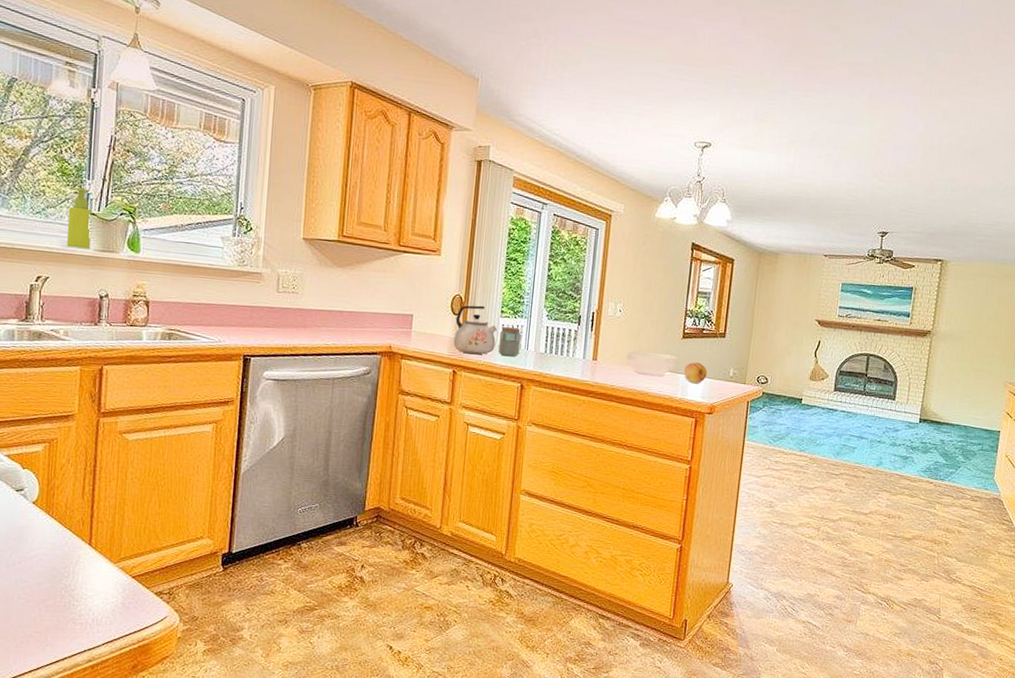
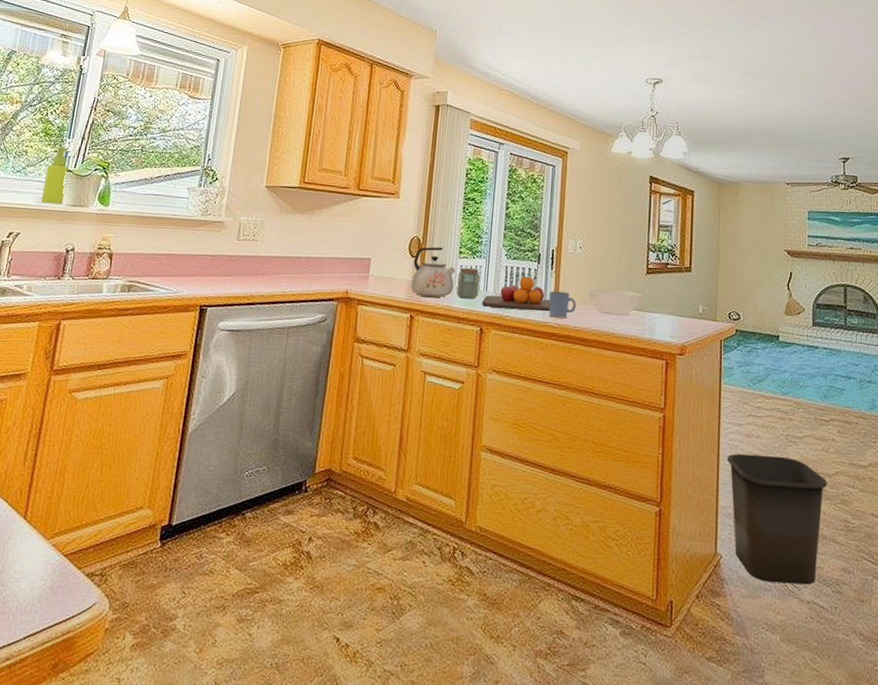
chopping board: none [522,336,589,370] -> present [481,276,551,311]
mug: none [587,352,614,378] -> present [548,291,576,319]
fruit: present [684,362,707,384] -> none [650,299,675,323]
waste bin: none [744,500,831,609] -> present [727,453,827,585]

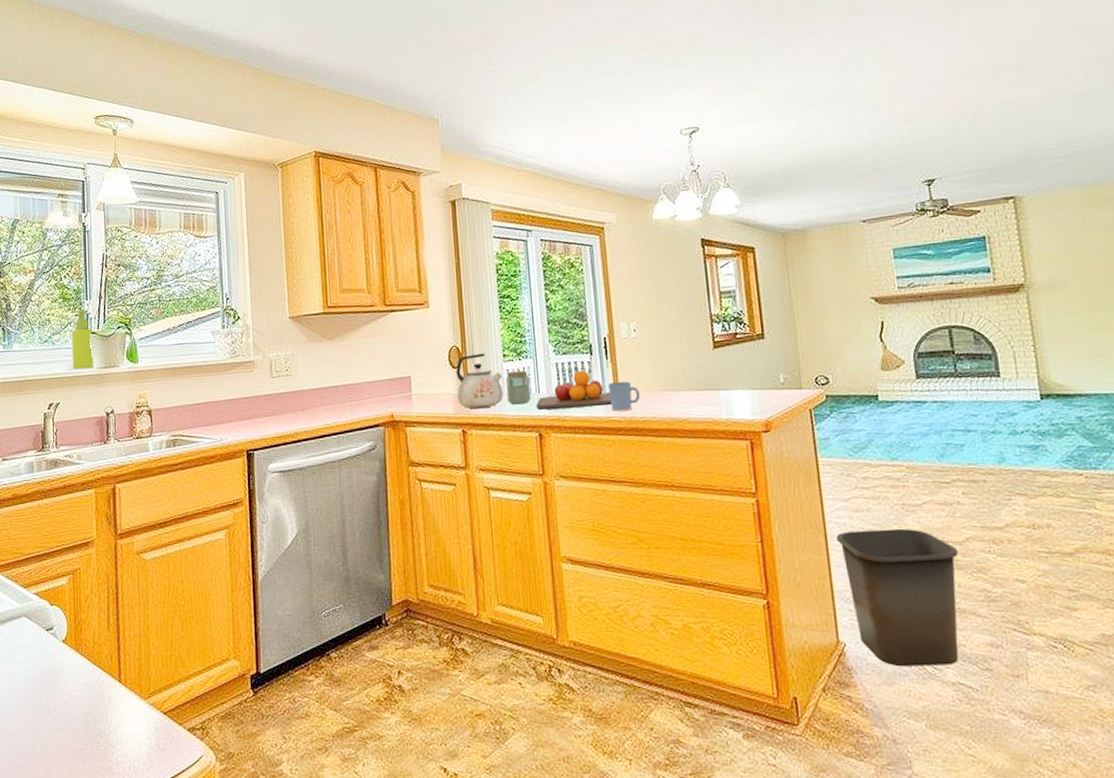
bowl: present [587,288,643,316] -> none [650,370,714,400]

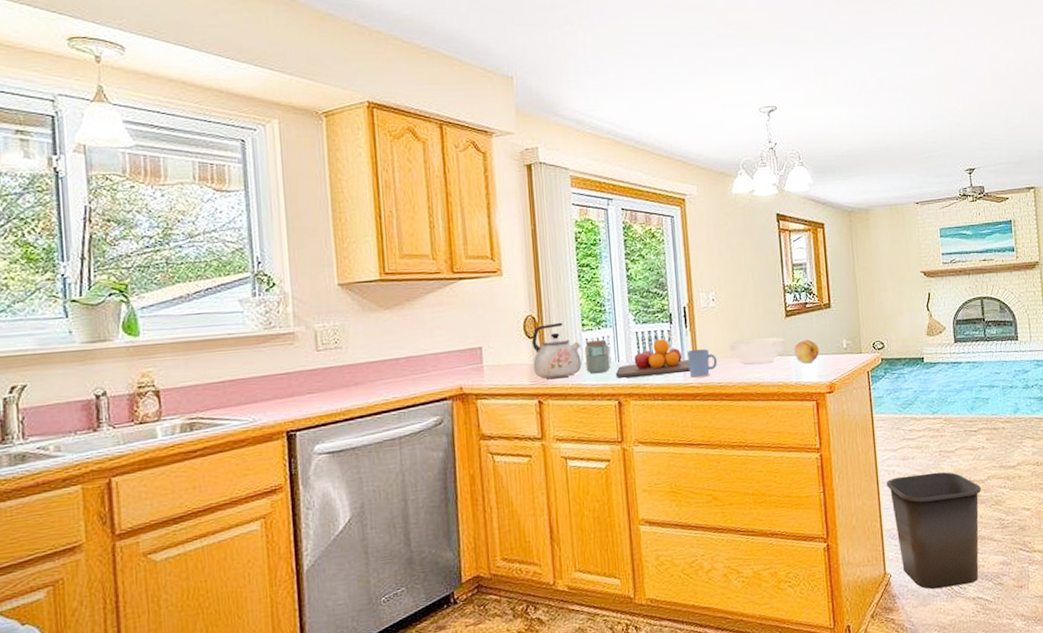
soap dispenser: present [71,310,94,370] -> none [39,273,76,345]
bowl: none [650,370,714,400] -> present [727,337,785,366]
fruit: none [724,373,753,399] -> present [794,340,819,364]

